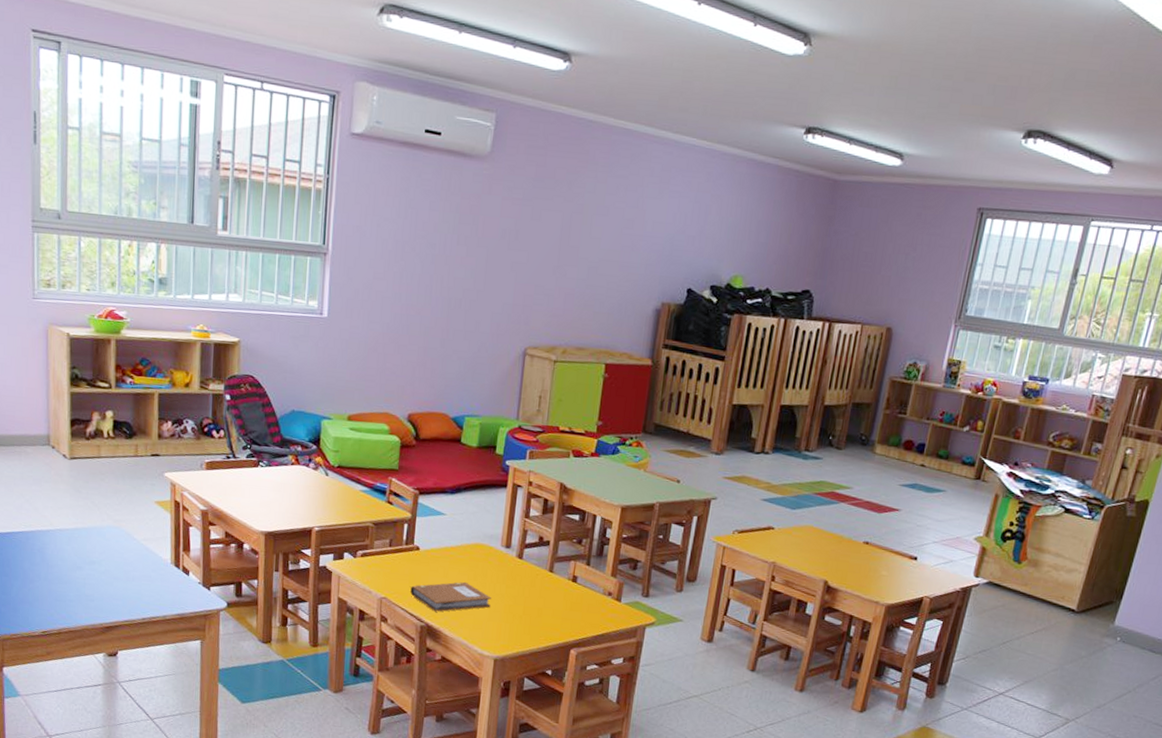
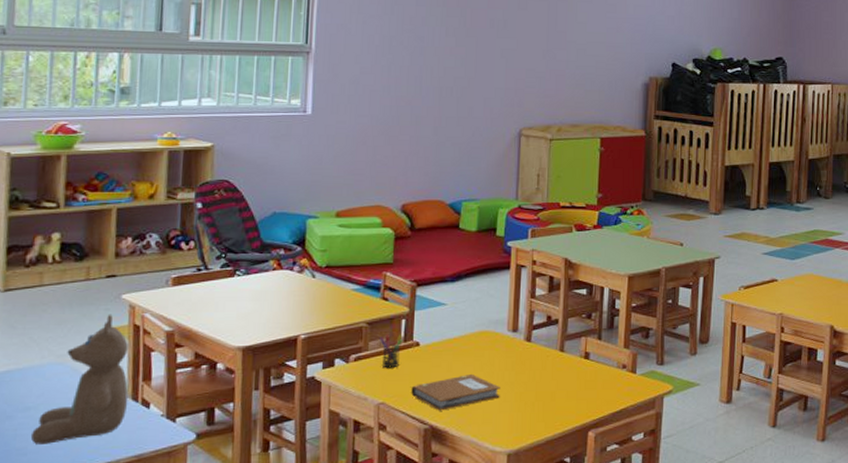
teddy bear: none [97,488,172,595] -> present [31,314,129,446]
pen holder: none [384,536,405,568] -> present [380,334,403,369]

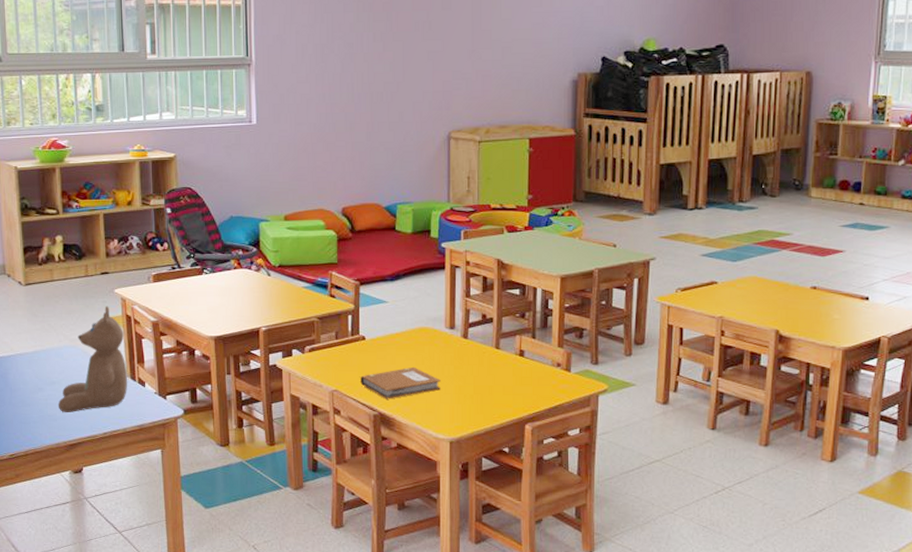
pen holder: present [380,334,403,369] -> none [330,328,350,359]

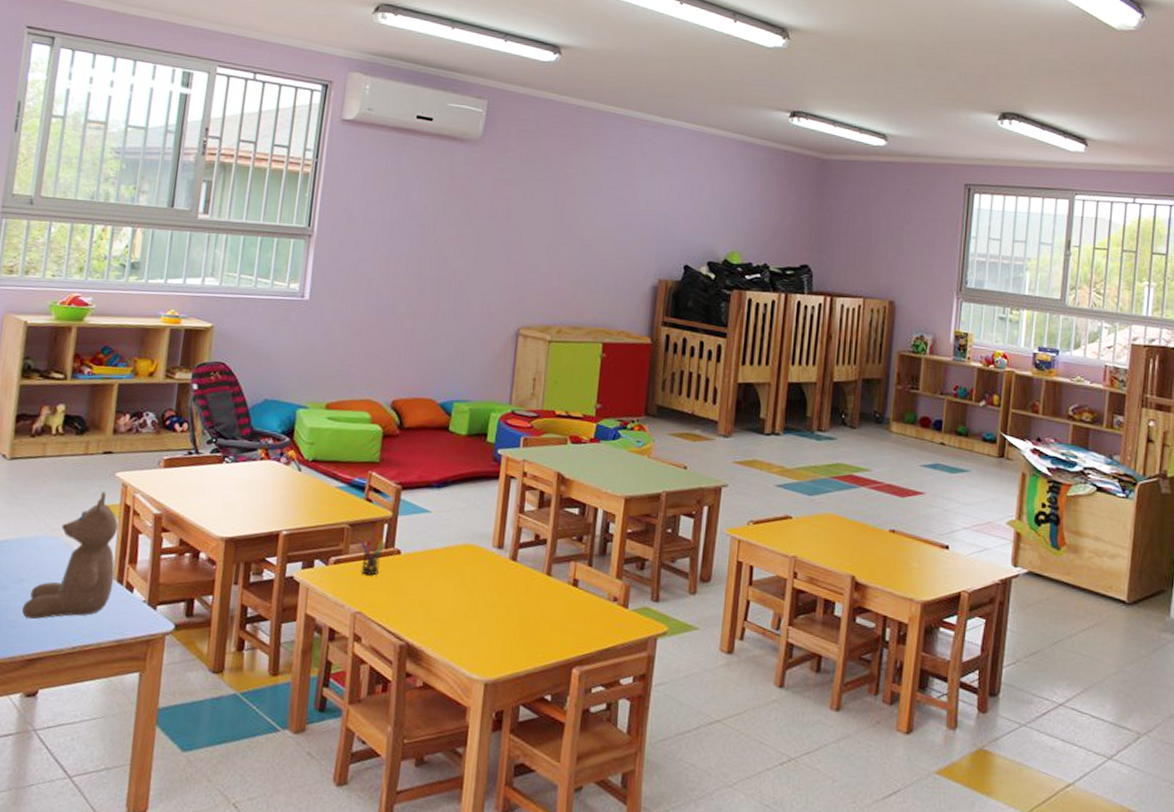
pen holder: none [330,328,350,359] -> present [361,538,384,576]
notebook: present [360,366,441,399] -> none [388,590,481,628]

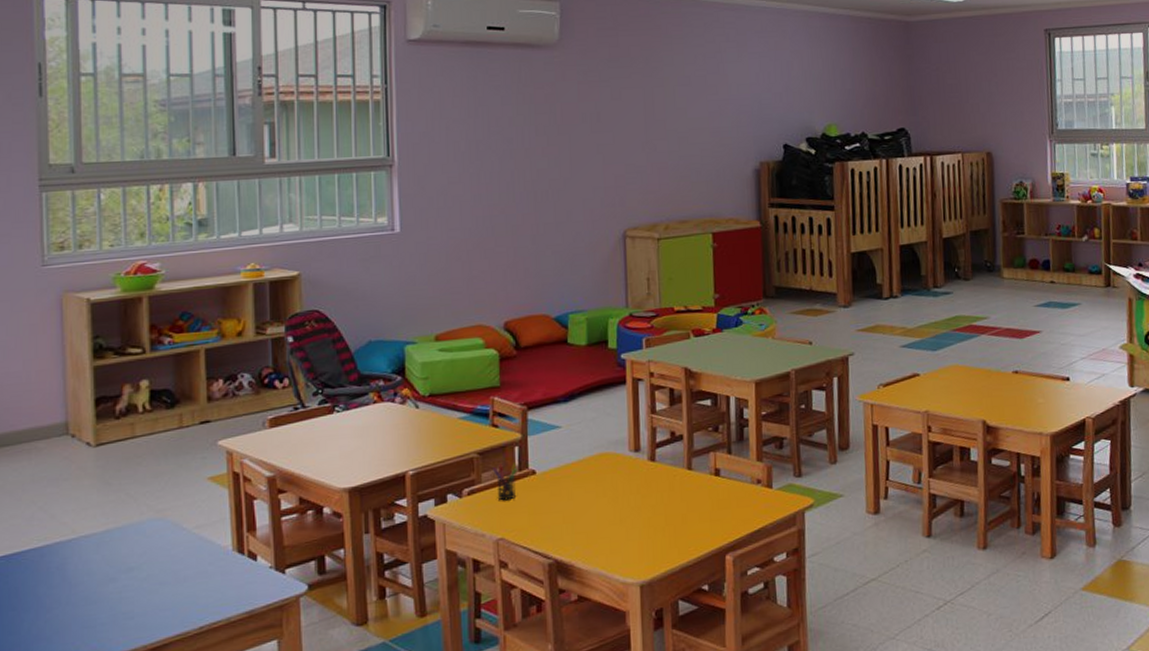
teddy bear: present [22,491,118,620] -> none [137,462,234,608]

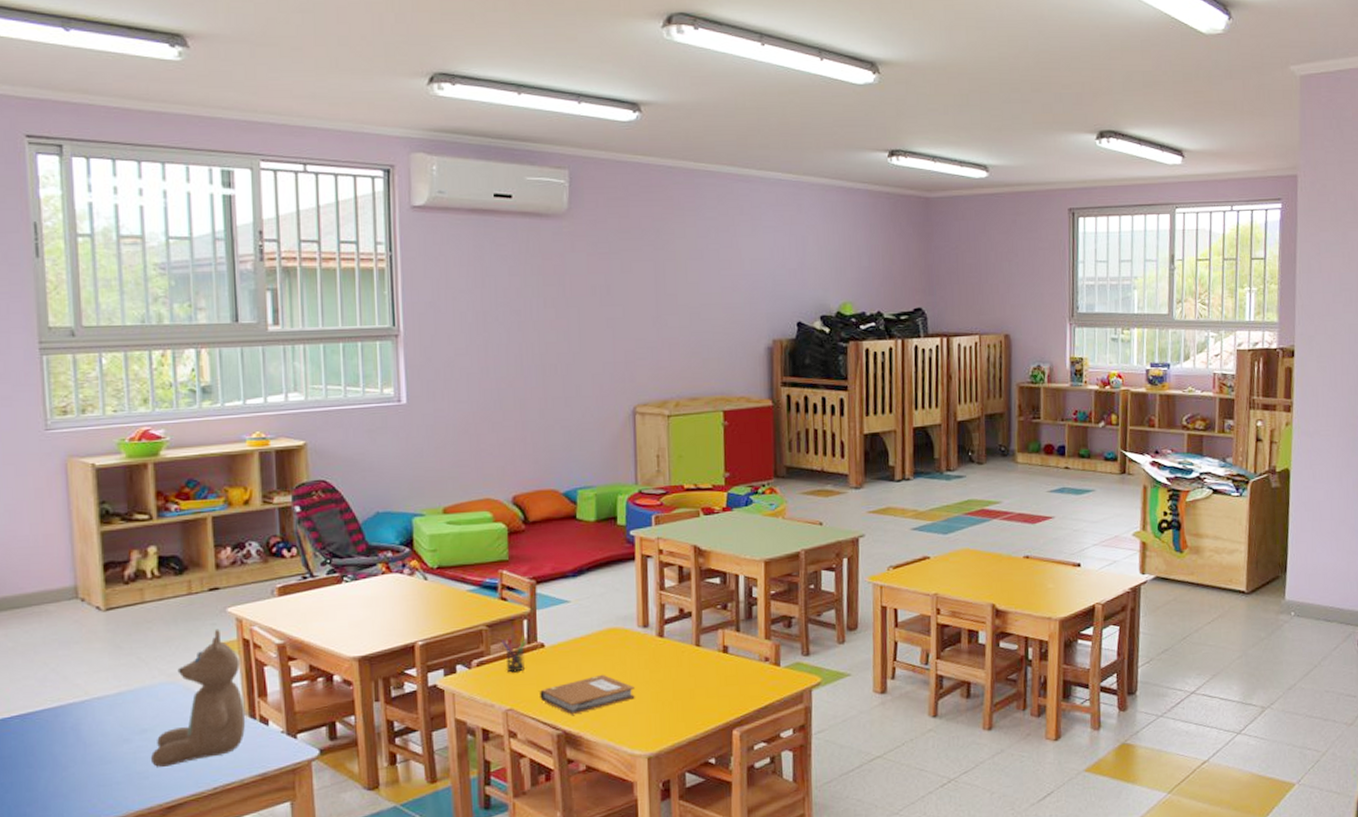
teddy bear: none [137,462,234,608] -> present [151,628,246,768]
notebook: none [531,500,627,543] -> present [540,674,635,715]

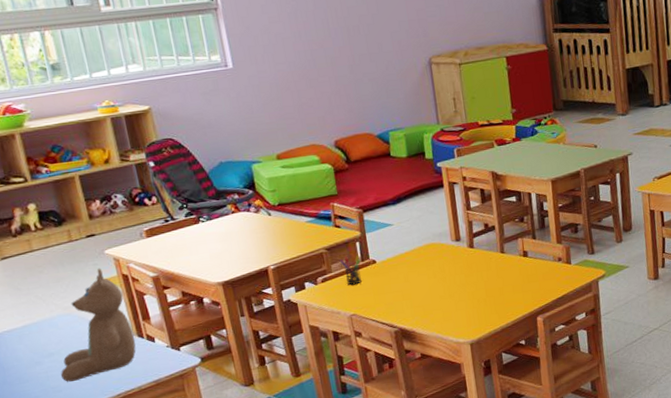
notebook: present [540,674,635,715] -> none [376,281,455,315]

